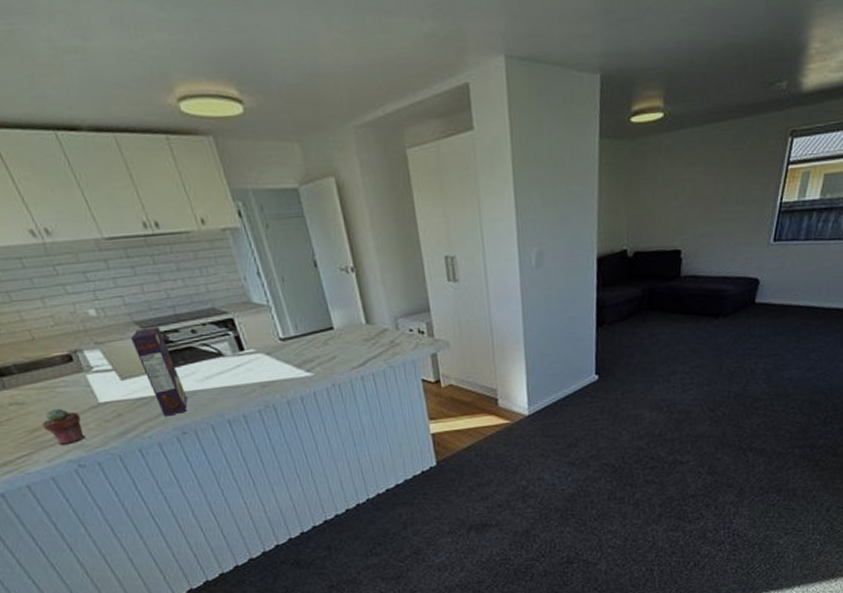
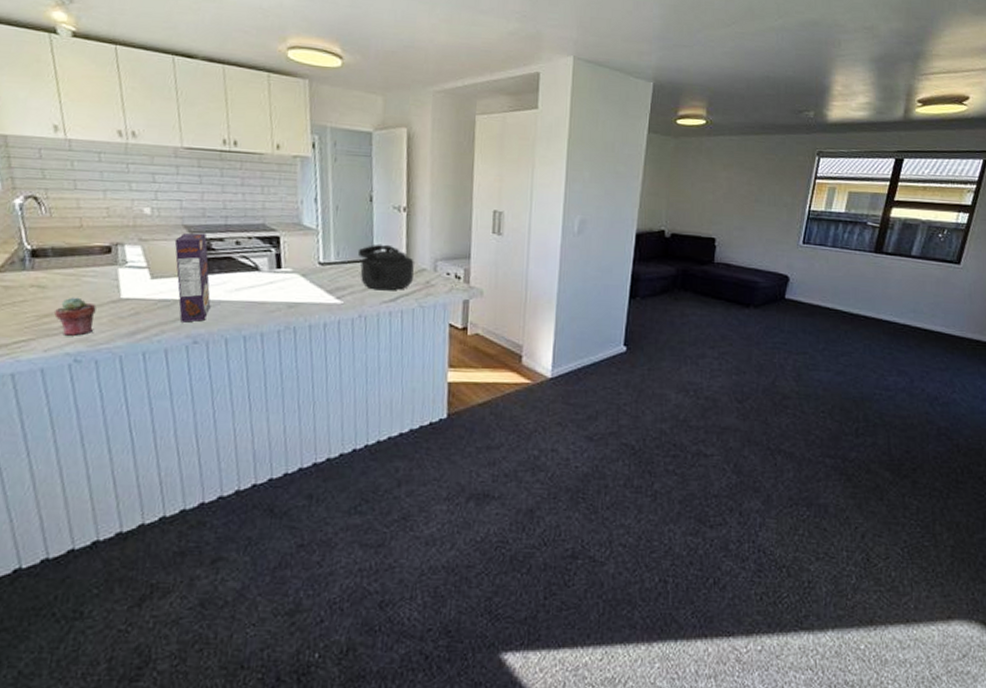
kettle: none [316,309,377,358] -> present [358,244,414,291]

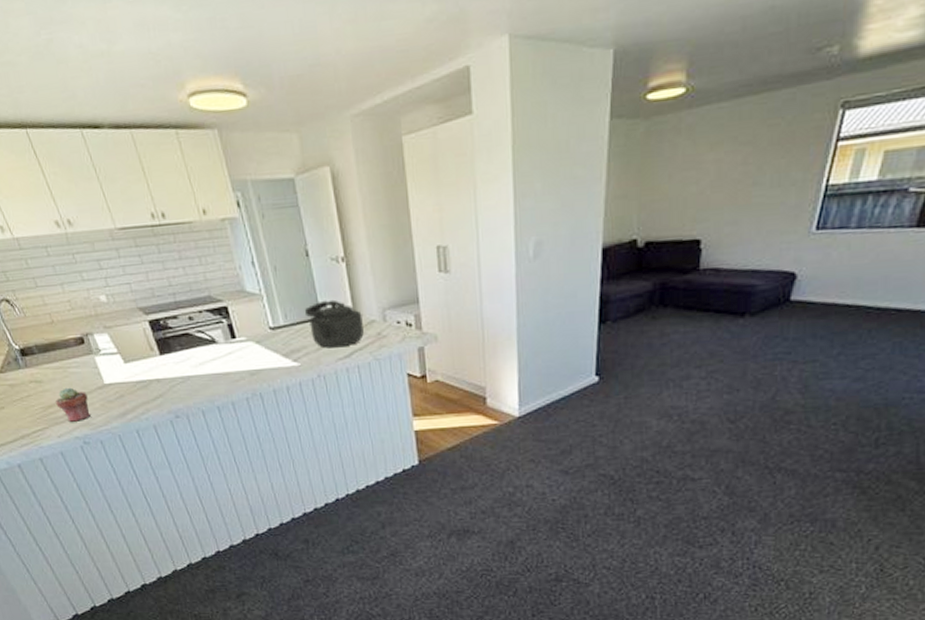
cereal box: present [174,232,211,323] -> none [134,313,182,400]

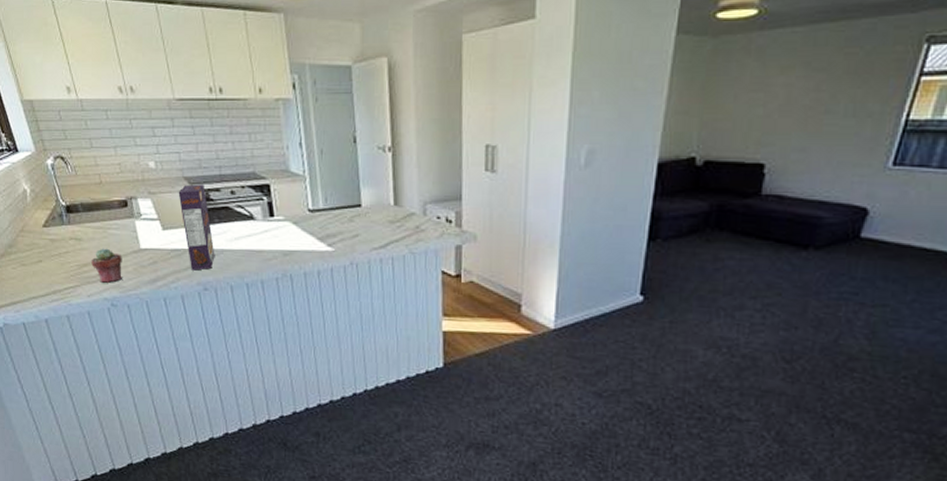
cereal box: none [134,313,182,400] -> present [178,184,215,271]
kettle: present [305,299,364,349] -> none [346,188,402,237]

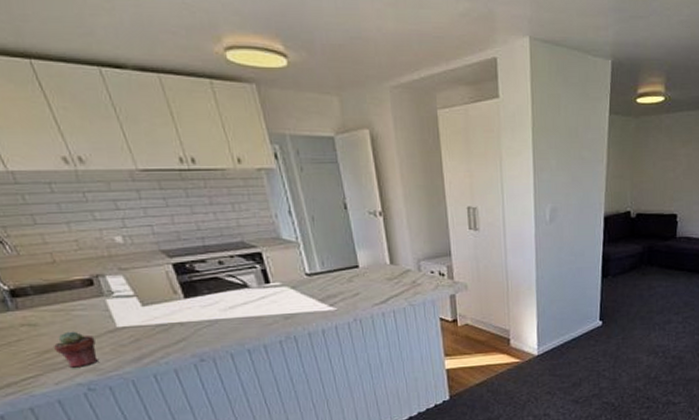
cereal box: present [178,184,215,271] -> none [156,256,209,344]

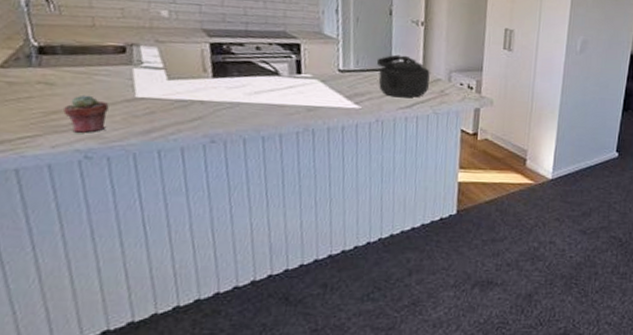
kettle: none [343,250,400,295] -> present [377,54,430,98]

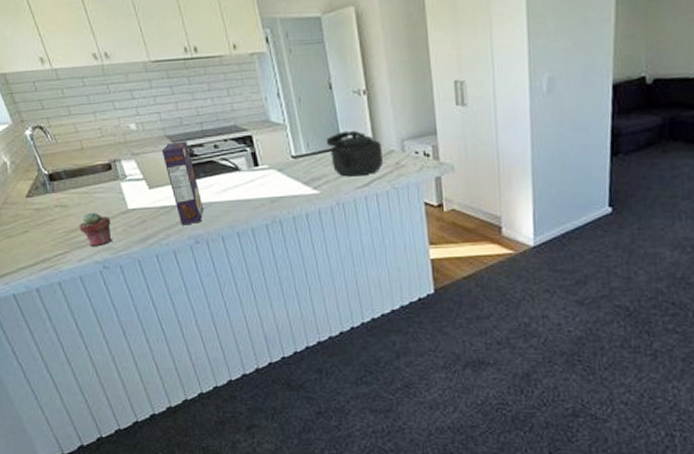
cereal box: none [193,36,230,123] -> present [161,141,204,225]

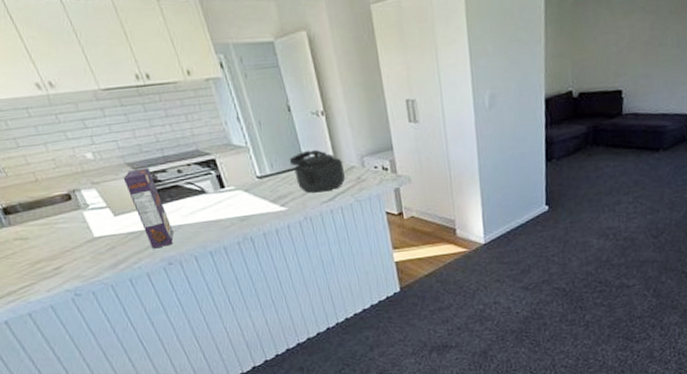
potted succulent: present [79,212,112,246] -> none [43,242,81,276]

